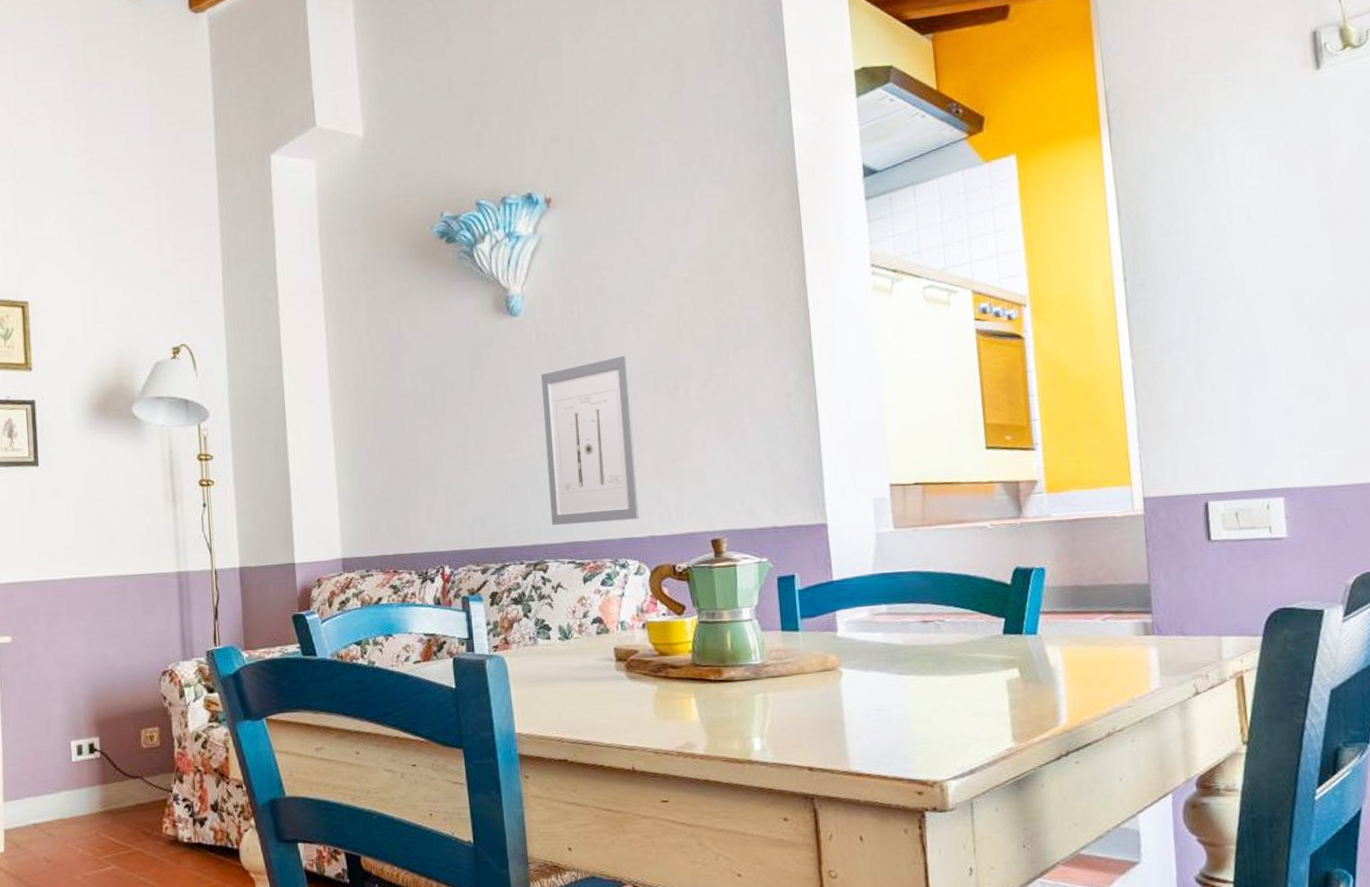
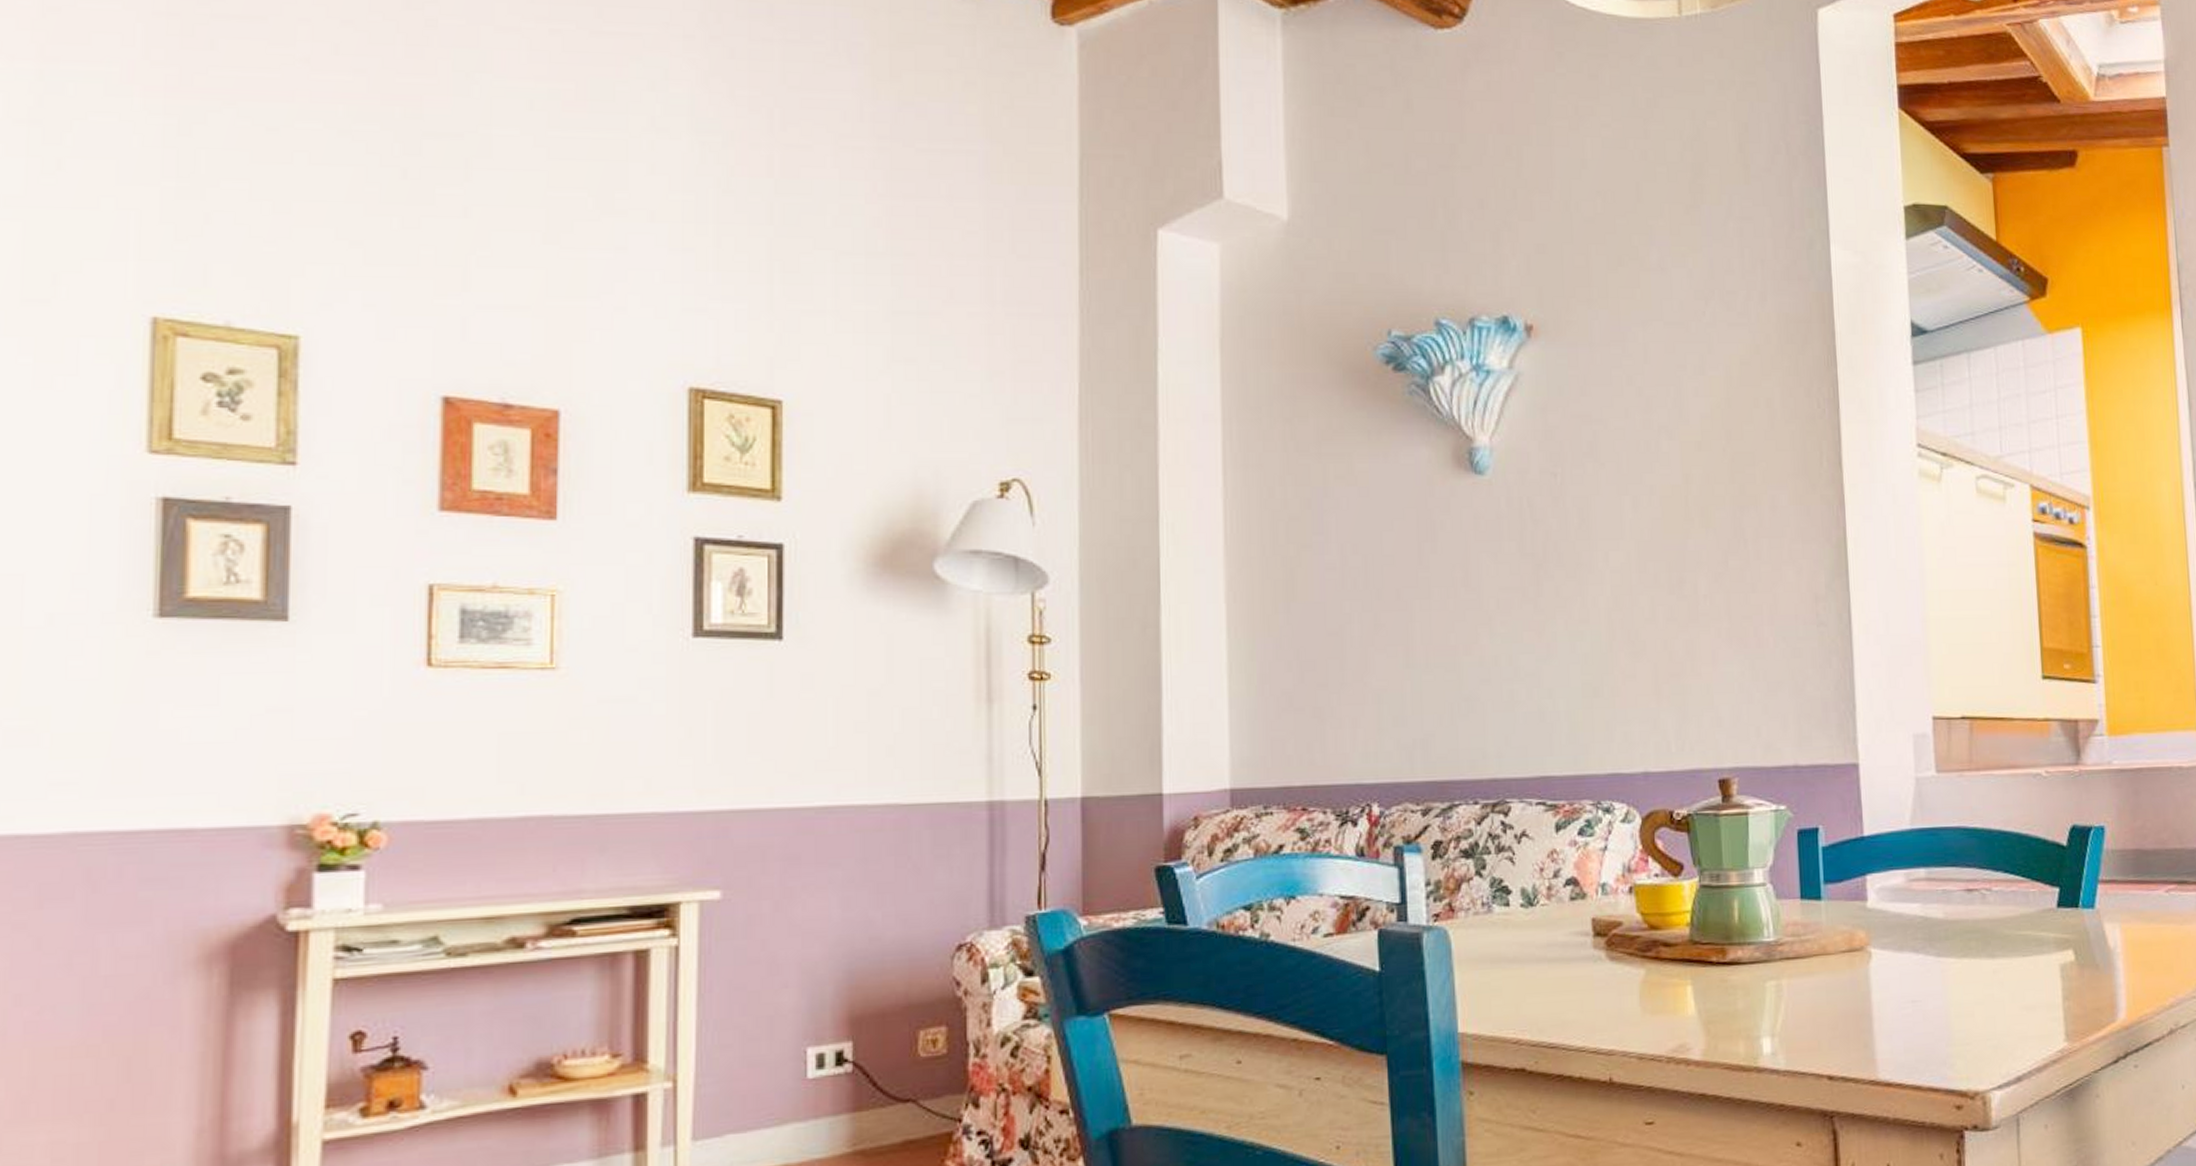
wall art: present [540,355,639,525] -> none [1510,536,1630,753]

